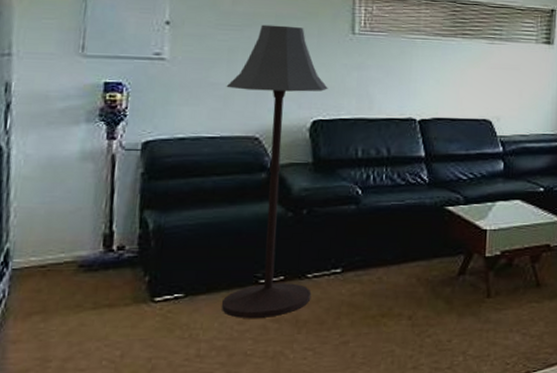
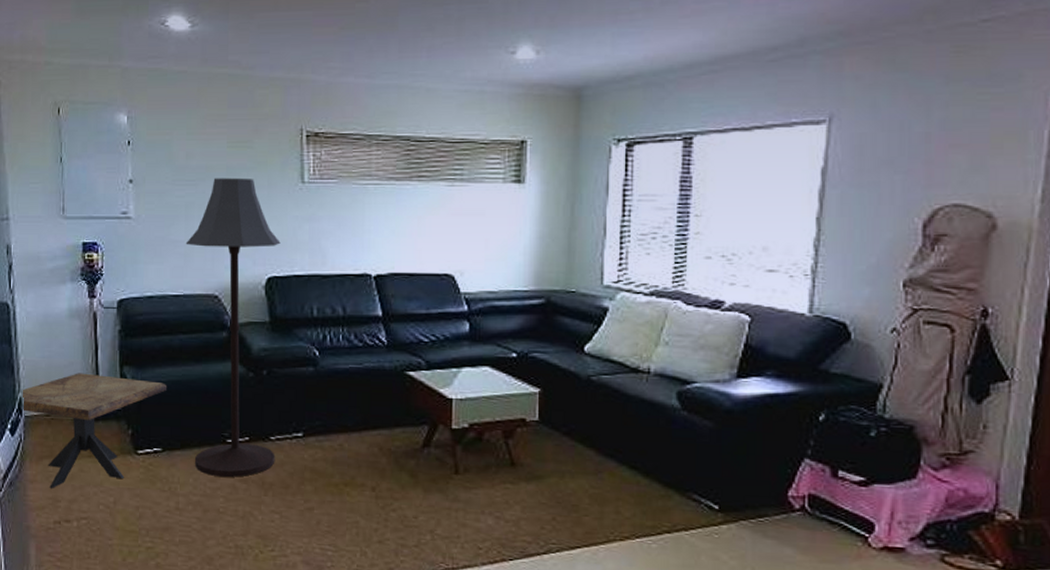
side table: none [11,219,195,347] -> present [23,373,168,488]

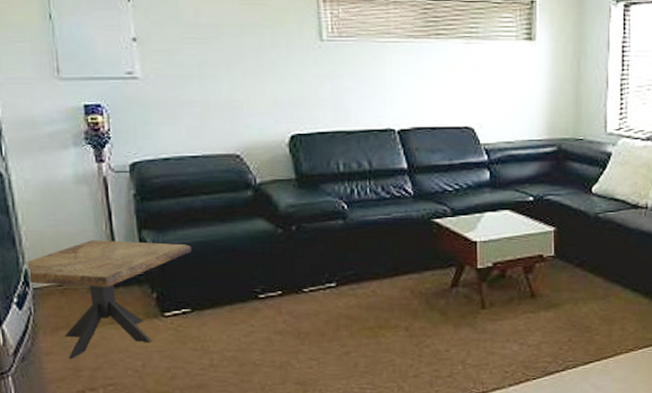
floor lamp: present [185,178,281,477] -> none [201,36,310,331]

